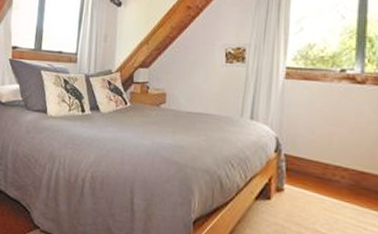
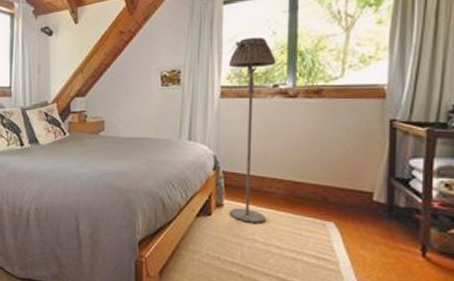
floor lamp: none [290,20,344,213] -> present [228,37,276,223]

